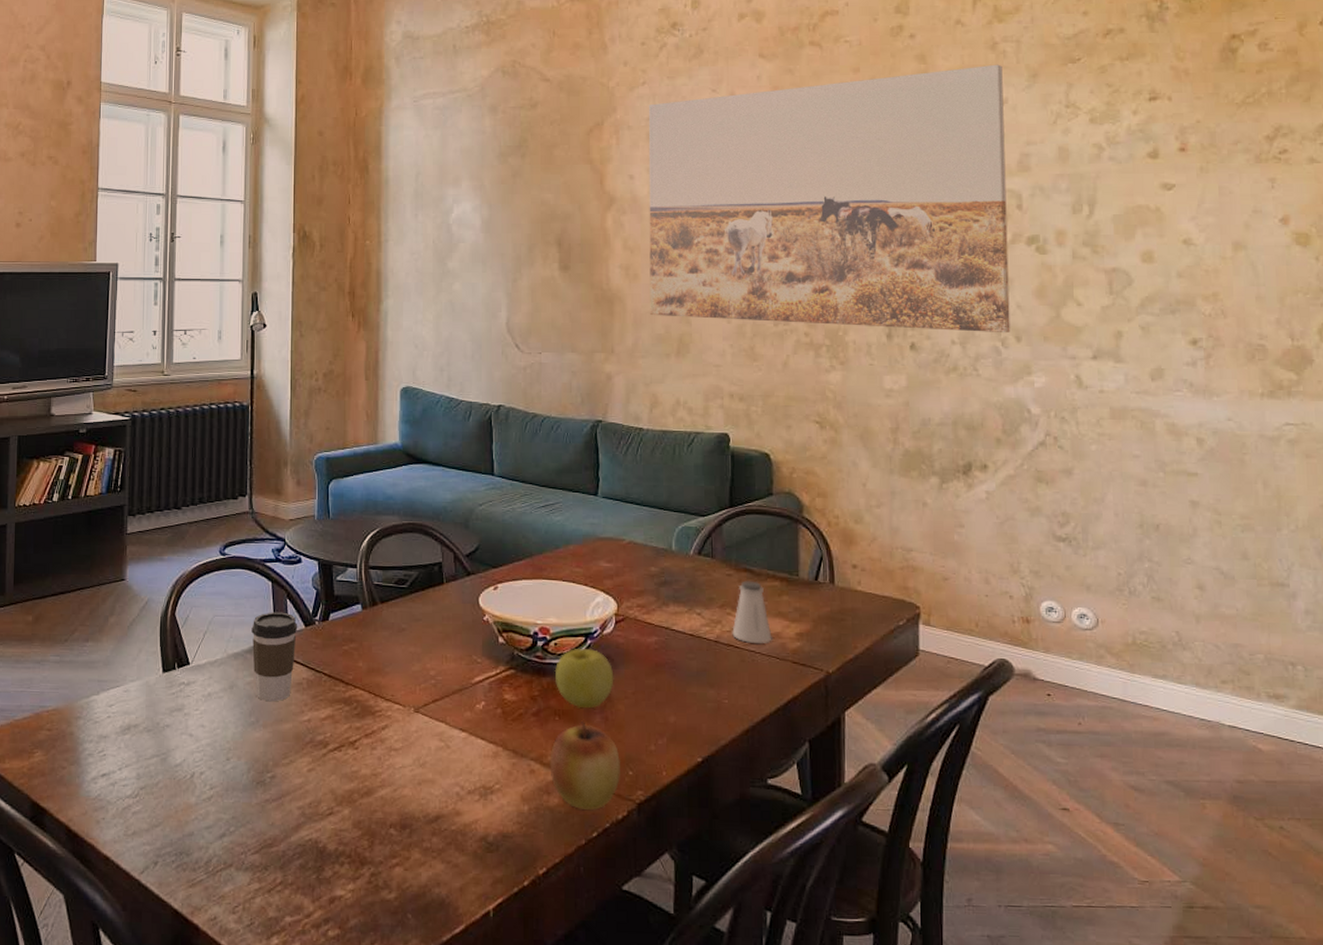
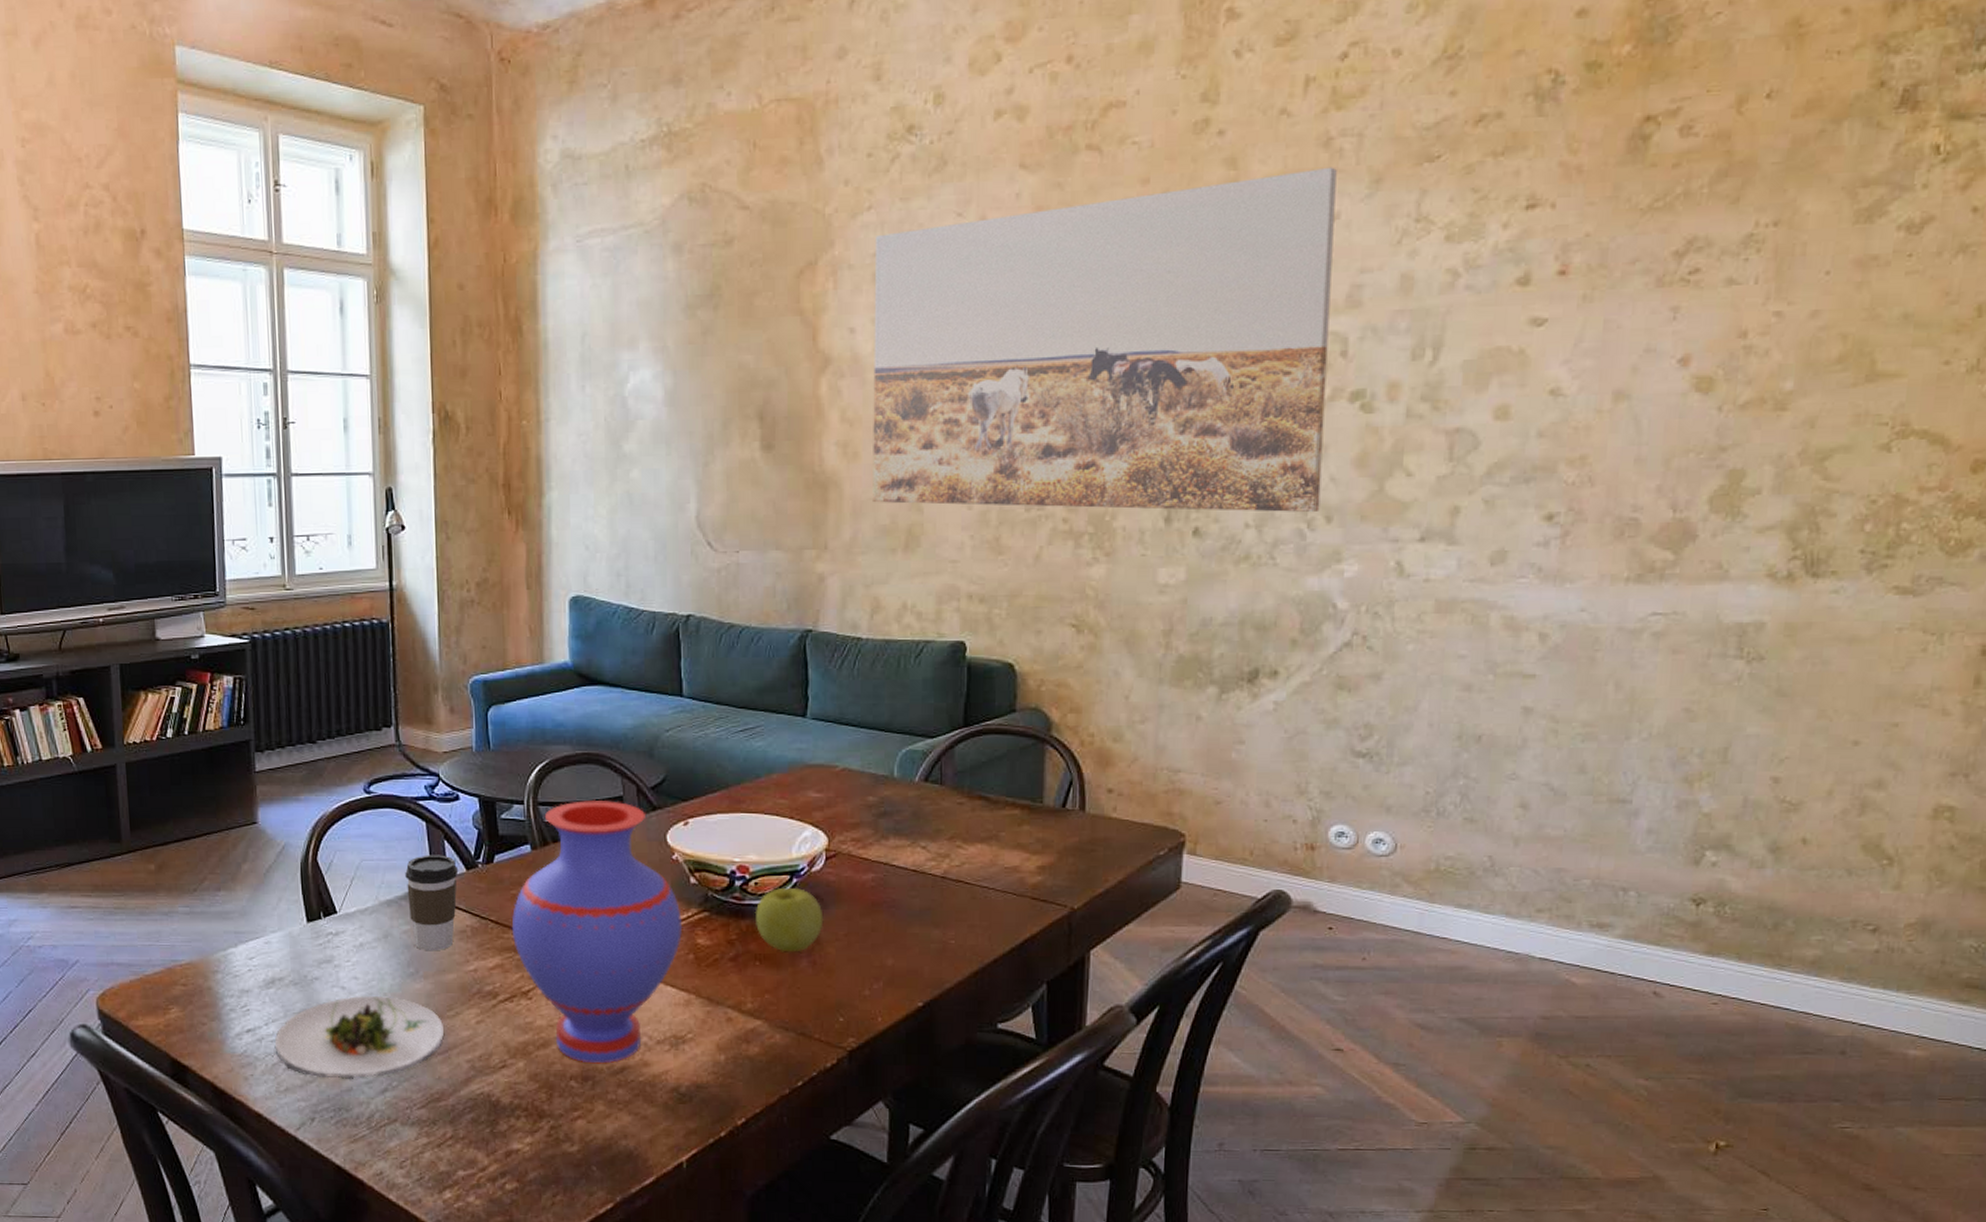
salad plate: none [126,743,279,824] -> present [274,996,445,1079]
vase: none [342,565,492,813] -> present [511,801,683,1064]
apple: present [550,720,620,810] -> none [749,965,829,1058]
saltshaker: present [732,580,772,643] -> none [962,809,1009,878]

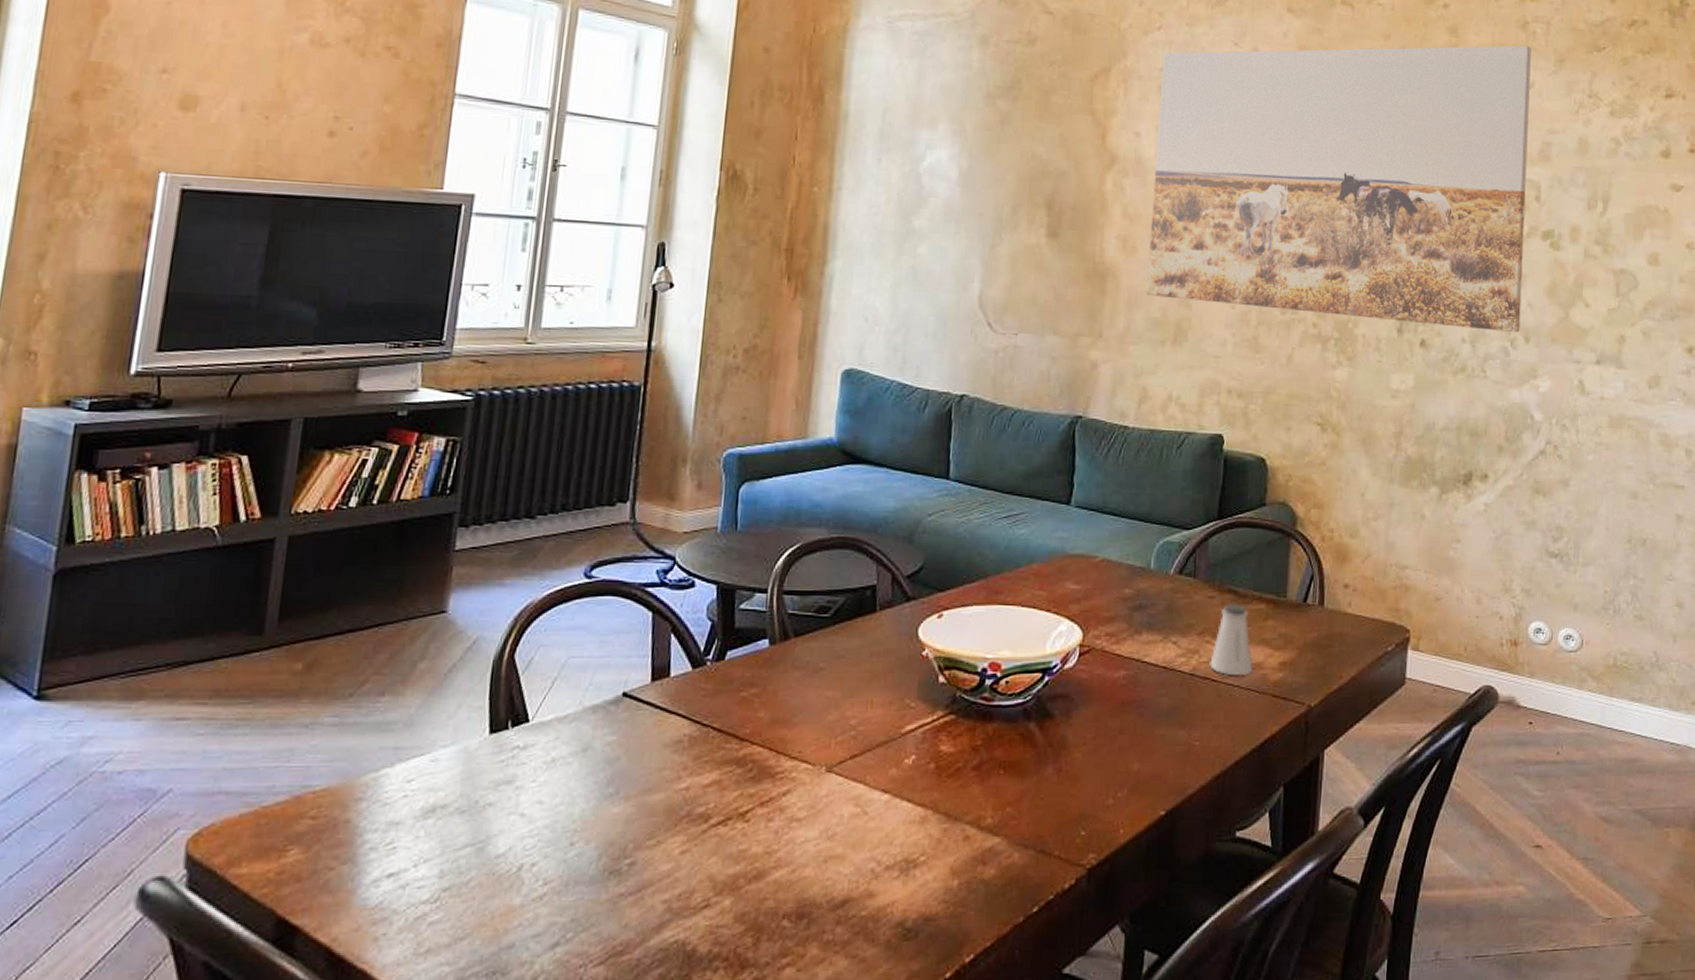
salad plate: present [274,996,445,1079] -> none [421,824,641,934]
coffee cup: present [405,855,459,951] -> none [617,650,683,767]
vase: present [511,801,683,1064] -> none [736,589,927,898]
apple: present [754,887,824,952] -> none [1003,686,1073,759]
saltshaker: none [962,809,1009,878] -> present [1210,603,1253,675]

